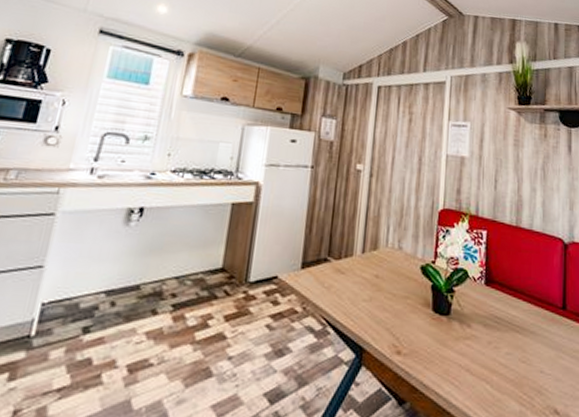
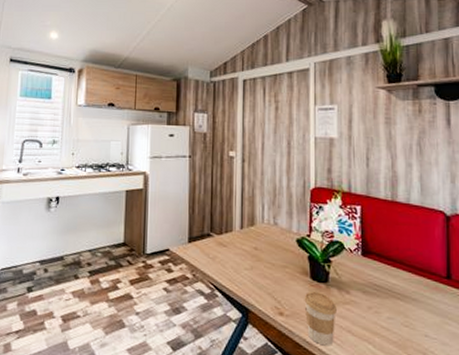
coffee cup: none [424,324,457,389] -> present [304,290,337,346]

